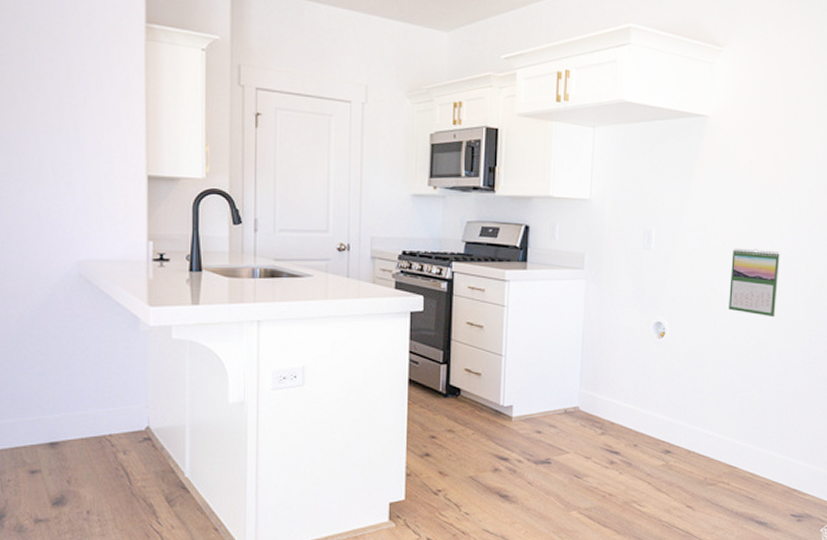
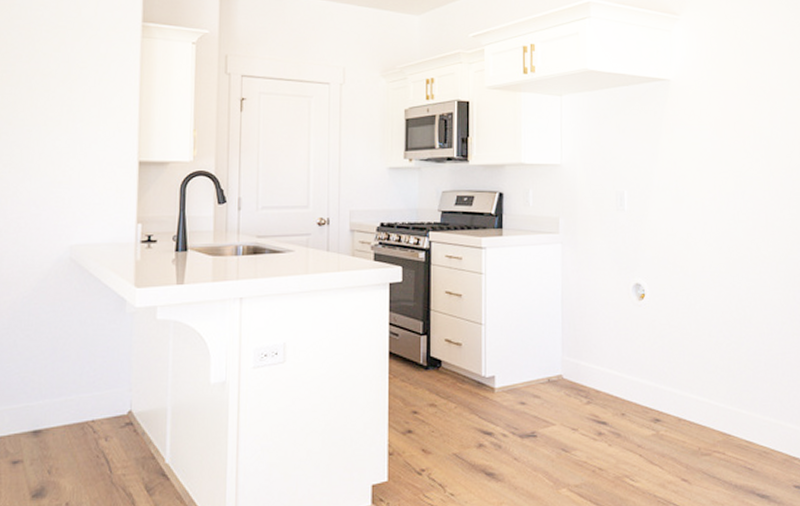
calendar: present [729,248,780,318] -> none [705,205,756,275]

